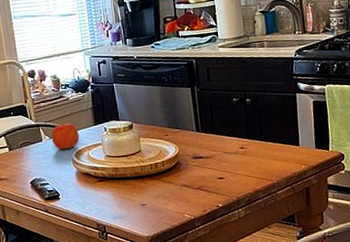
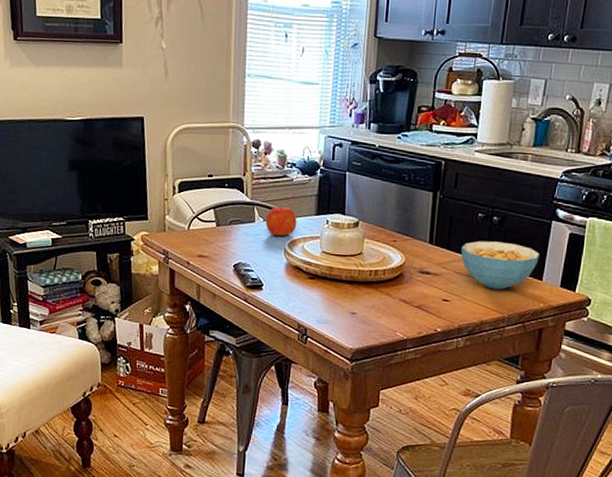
cereal bowl: none [224,118,292,161] -> present [461,240,540,290]

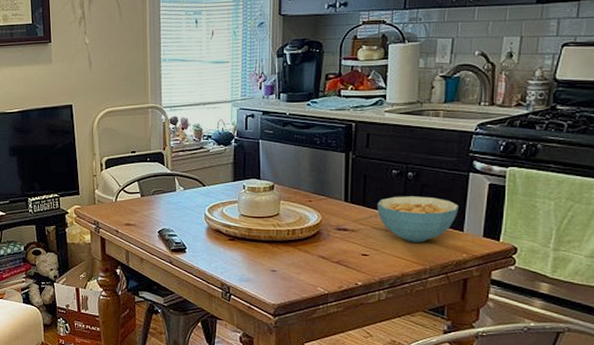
apple: present [265,205,297,237] -> none [185,174,215,203]

